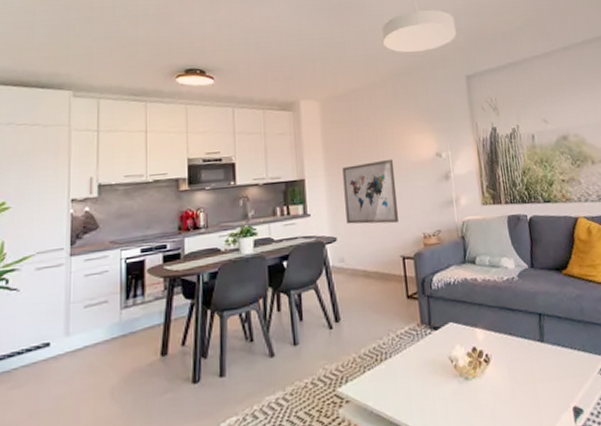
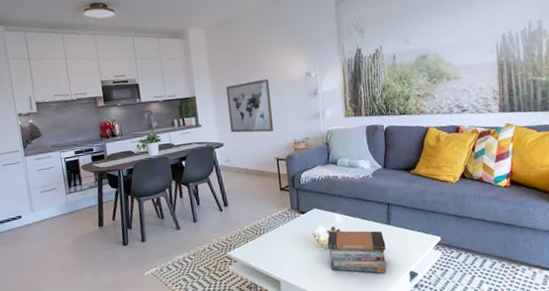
book stack: none [468,351,545,412] -> present [327,230,387,274]

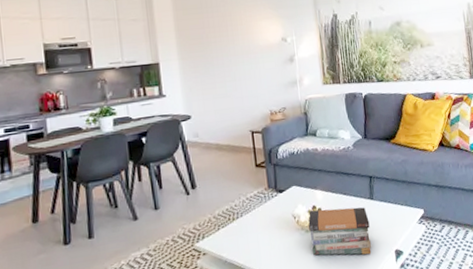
wall art: present [226,78,273,133] -> none [194,43,248,104]

